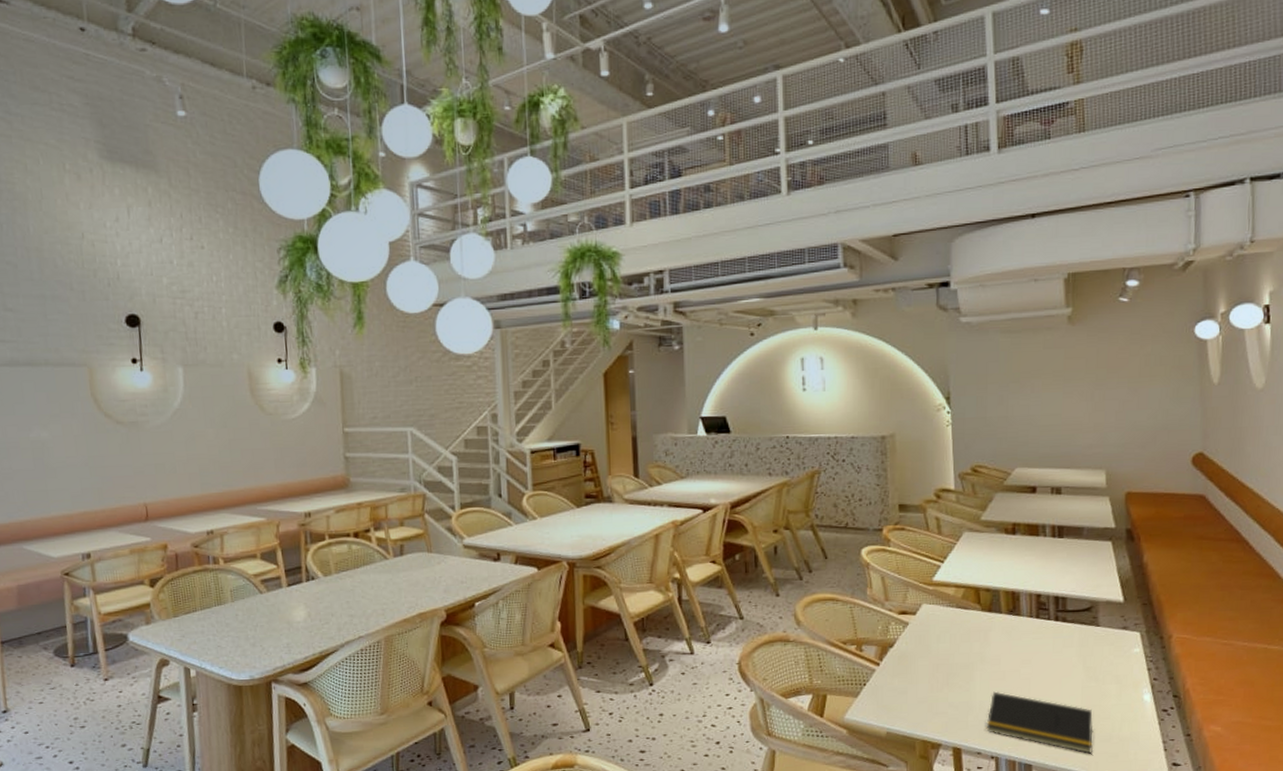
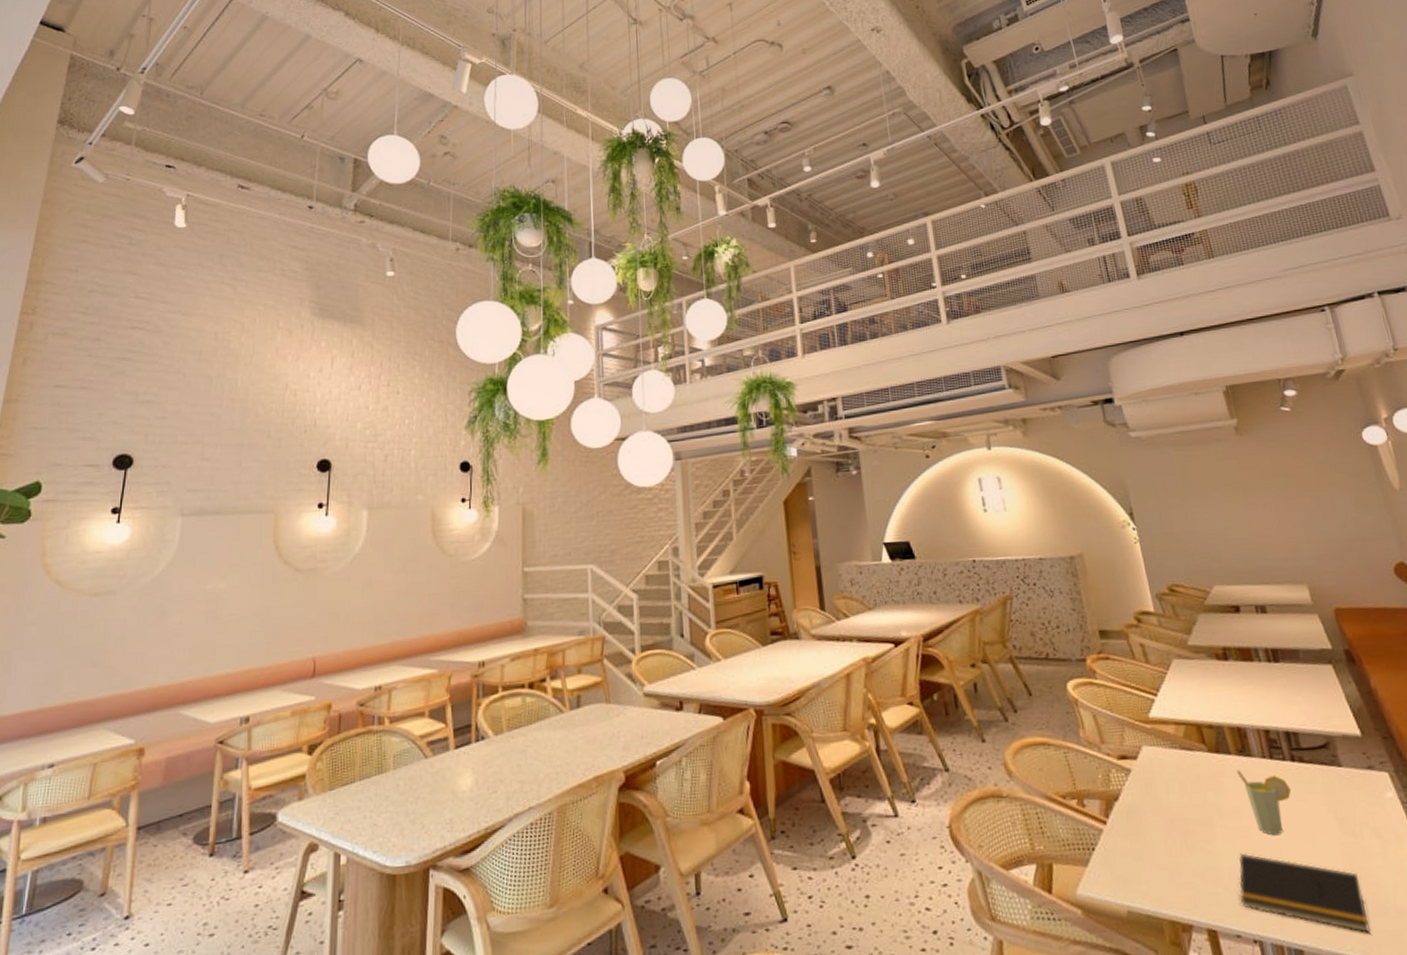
cup: none [1004,626,1050,679] -> present [1237,770,1292,836]

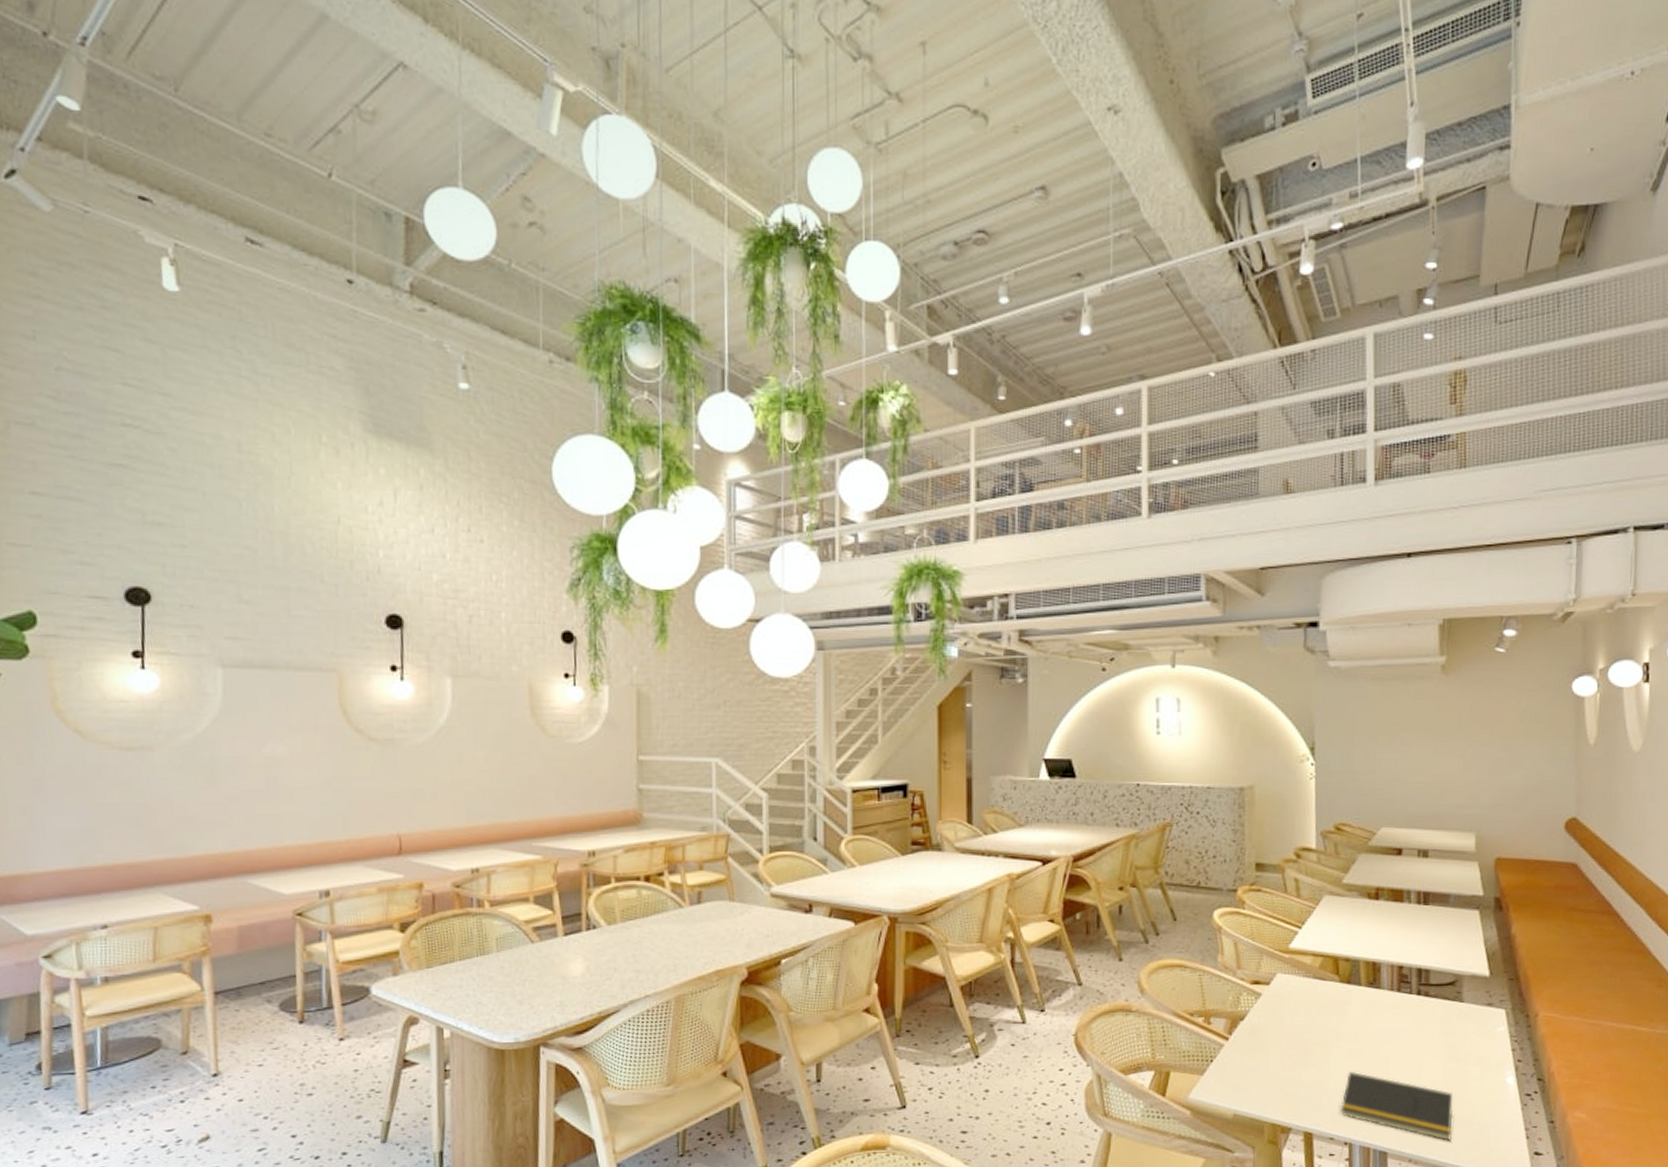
cup: present [1237,770,1292,836] -> none [1363,1000,1411,1058]

